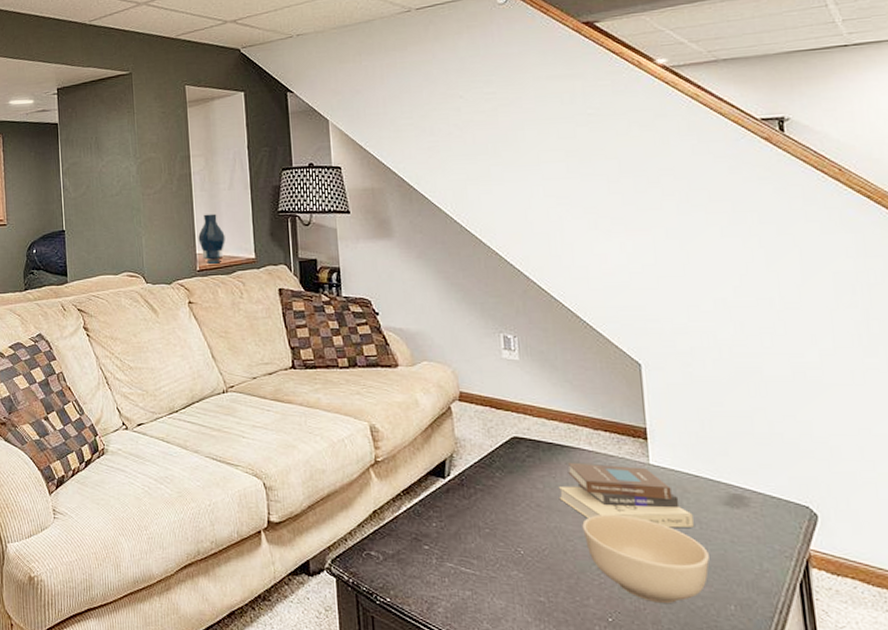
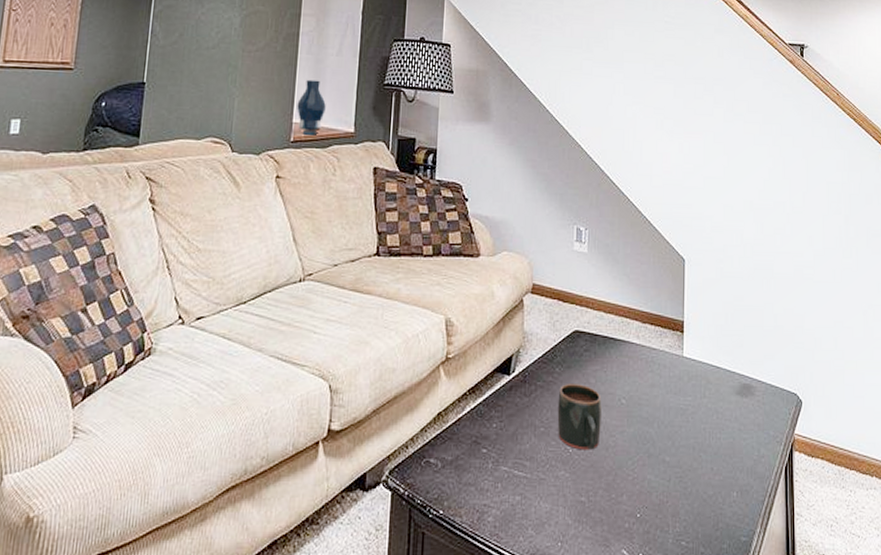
mug: none [501,488,556,553] -> present [557,384,602,450]
books: present [558,462,694,529] -> none [607,356,712,419]
bowl: present [582,514,710,604] -> none [624,407,721,495]

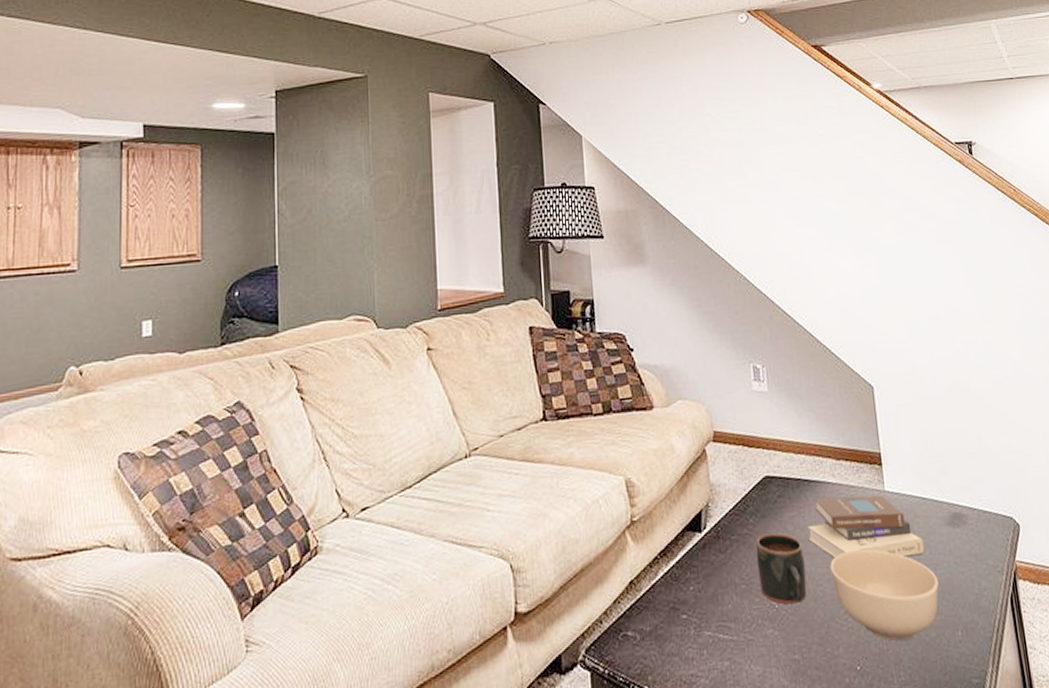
vase: present [297,79,326,135] -> none [440,241,471,301]
books: none [607,356,712,419] -> present [807,495,924,559]
bowl: none [624,407,721,495] -> present [830,549,939,641]

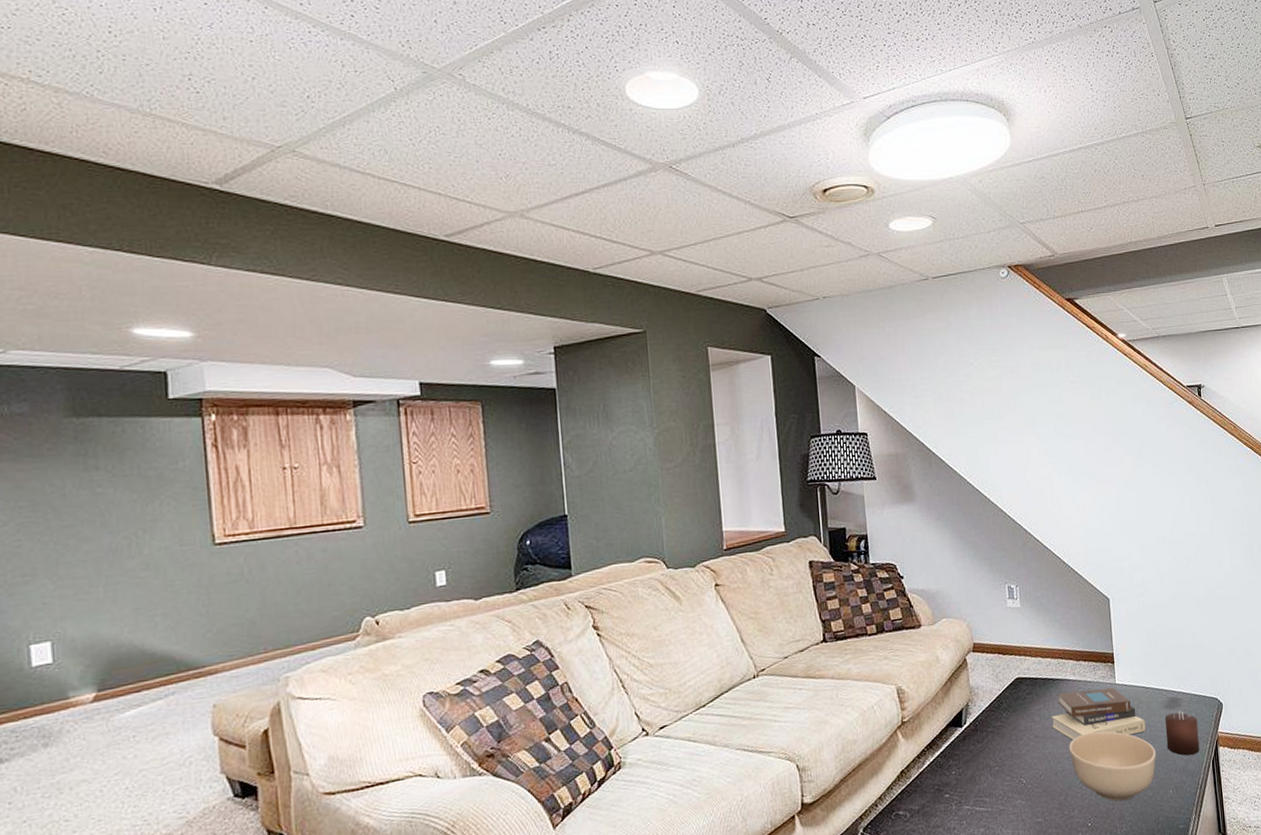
mug: present [756,533,807,605] -> none [1008,723,1050,780]
candle: none [947,529,994,588] -> present [1165,710,1200,756]

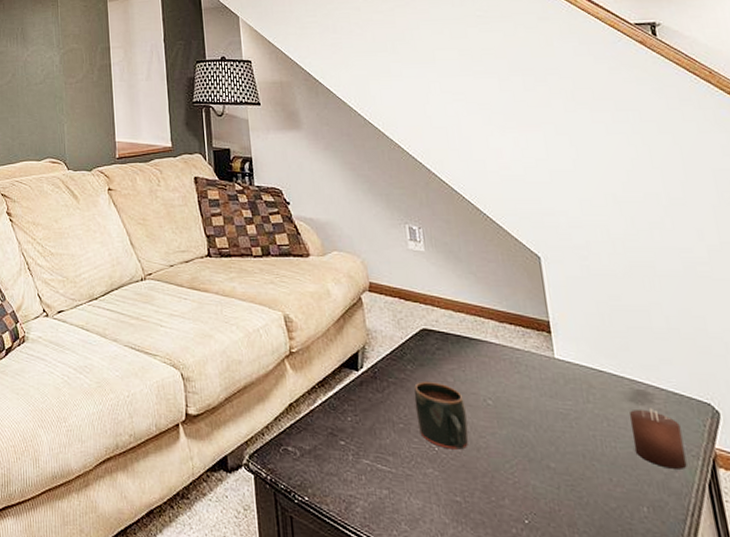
mug: none [1008,723,1050,780] -> present [414,382,469,450]
books: present [1051,688,1146,741] -> none [468,355,602,425]
bowl: present [1069,731,1156,801] -> none [493,409,620,505]

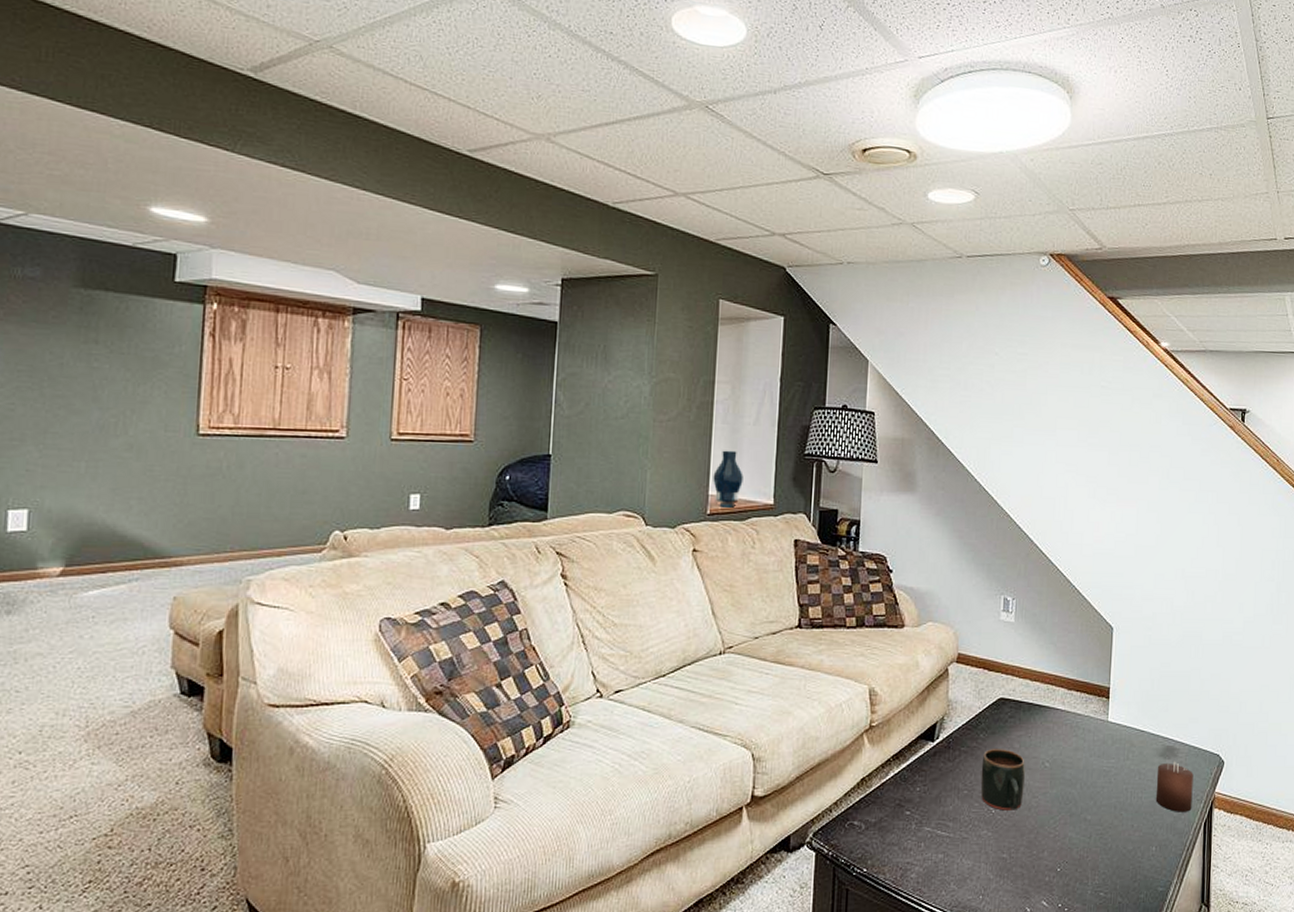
vase: none [117,103,143,152] -> present [713,450,744,508]

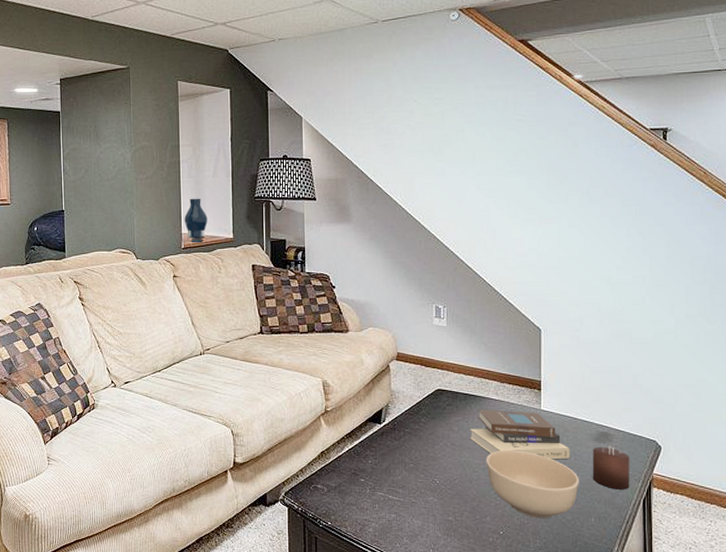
mug: present [980,749,1025,811] -> none [424,431,465,482]
books: none [1031,721,1135,780] -> present [469,409,570,460]
bowl: none [1047,769,1142,851] -> present [486,450,579,519]

